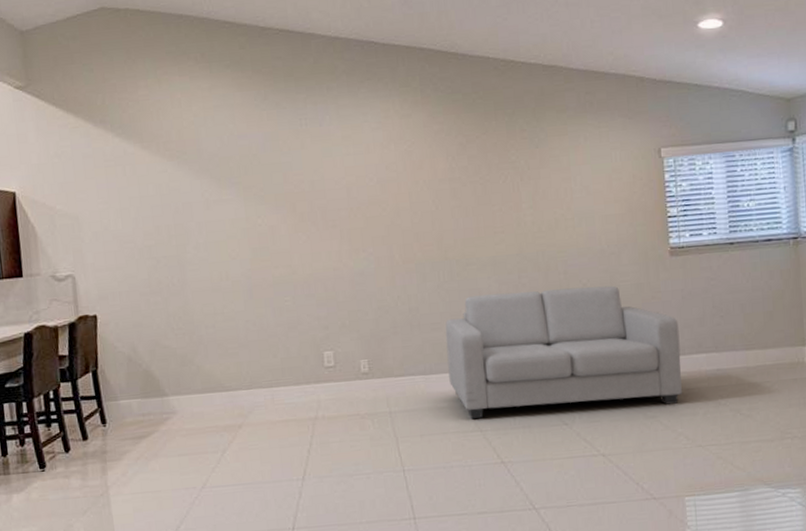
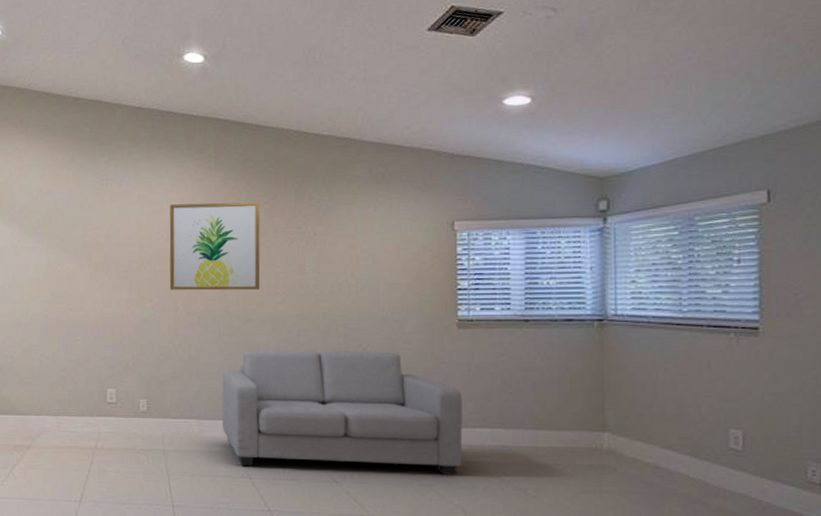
wall art: none [377,137,477,238] -> present [169,202,261,291]

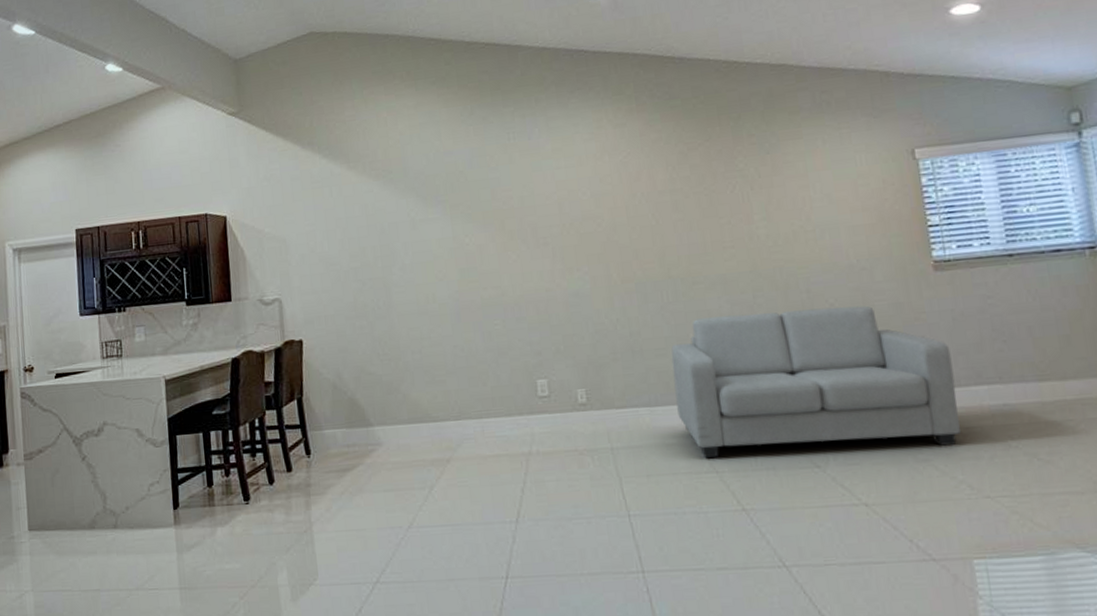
wall art: present [169,202,261,291] -> none [590,144,703,256]

